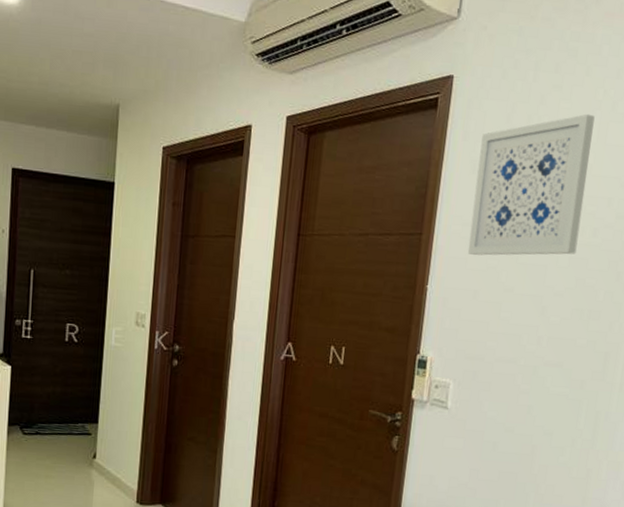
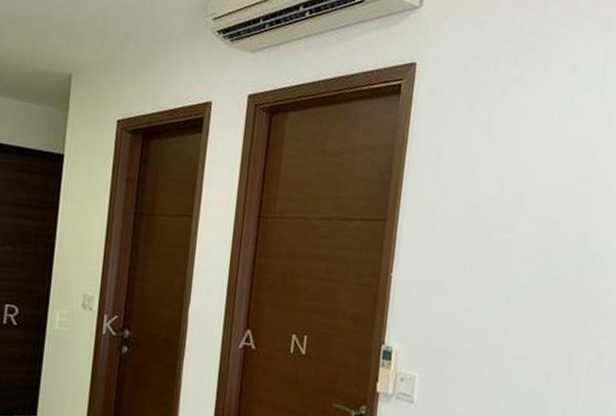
wall art: present [467,113,595,256] -> none [432,107,554,246]

